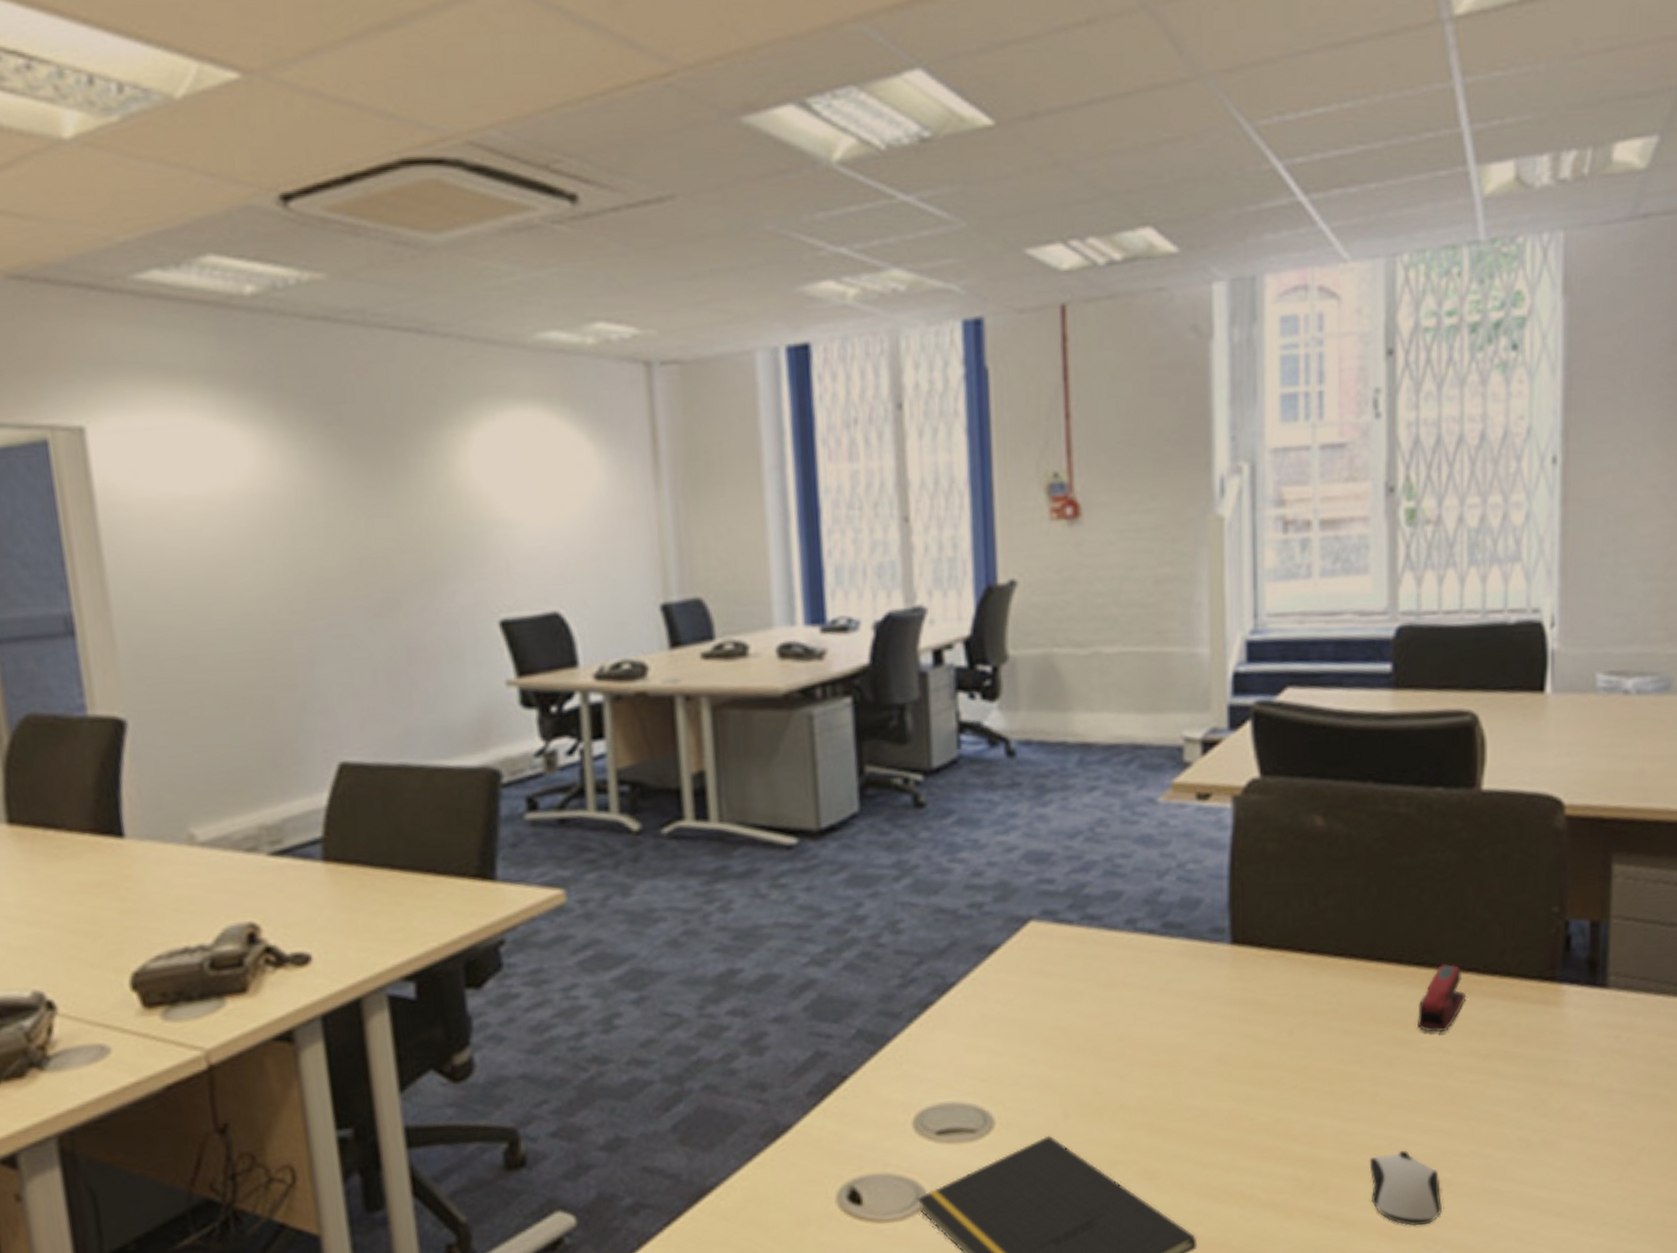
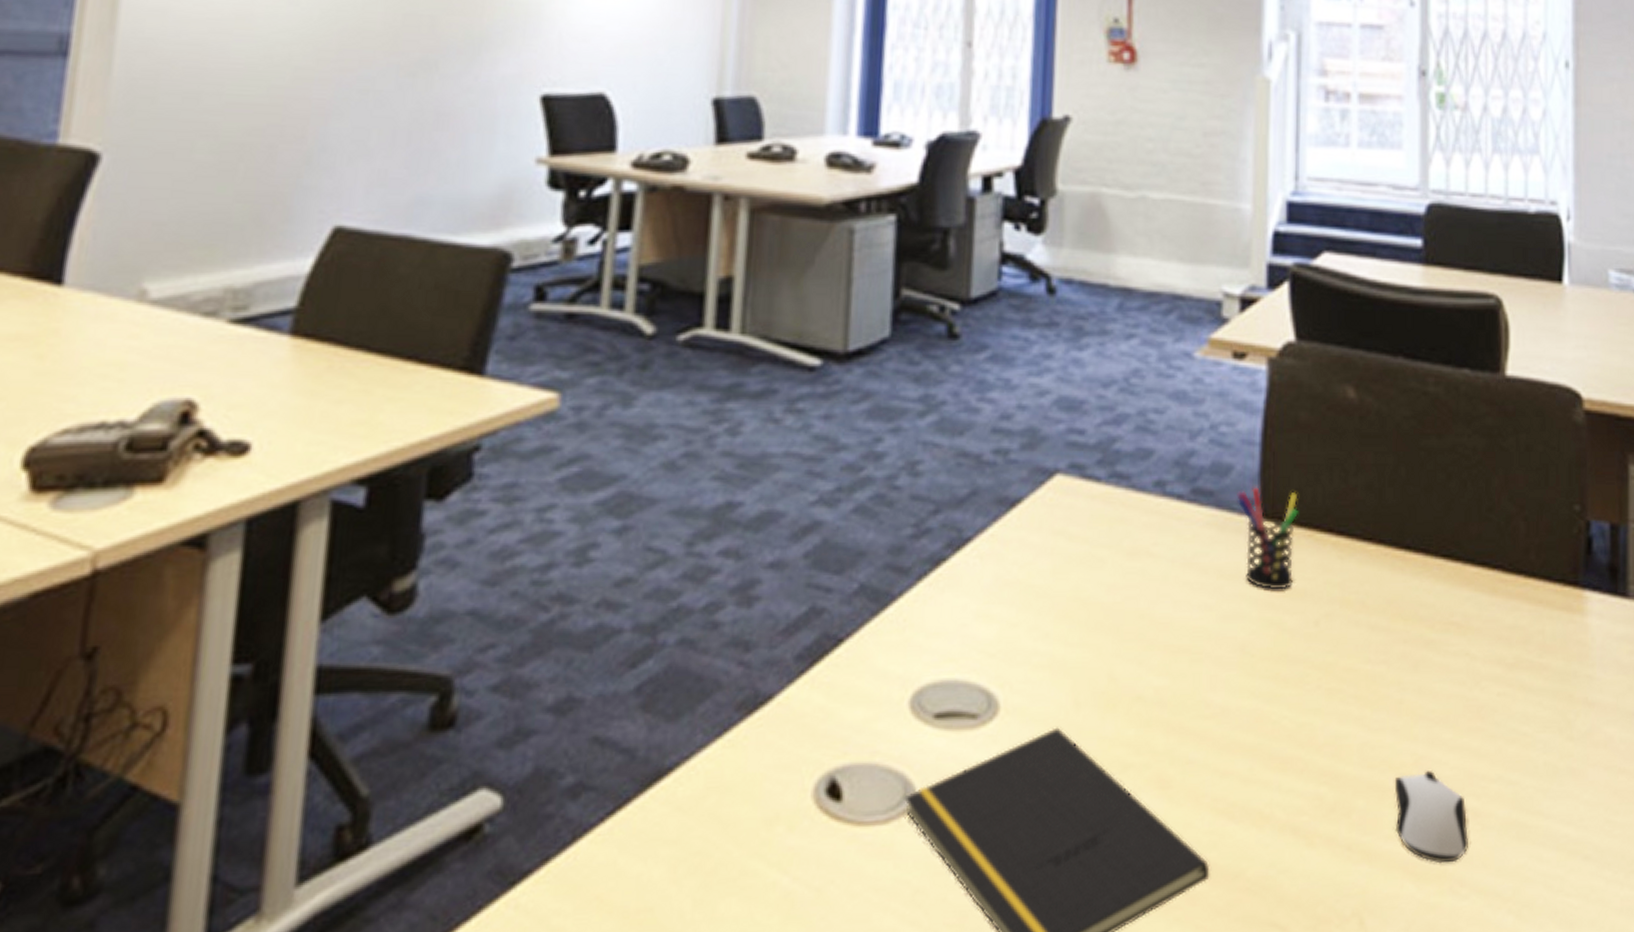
pen holder: none [1207,917,1268,1006] -> present [1237,488,1298,590]
stapler: present [1418,963,1465,1033] -> none [1444,558,1491,635]

